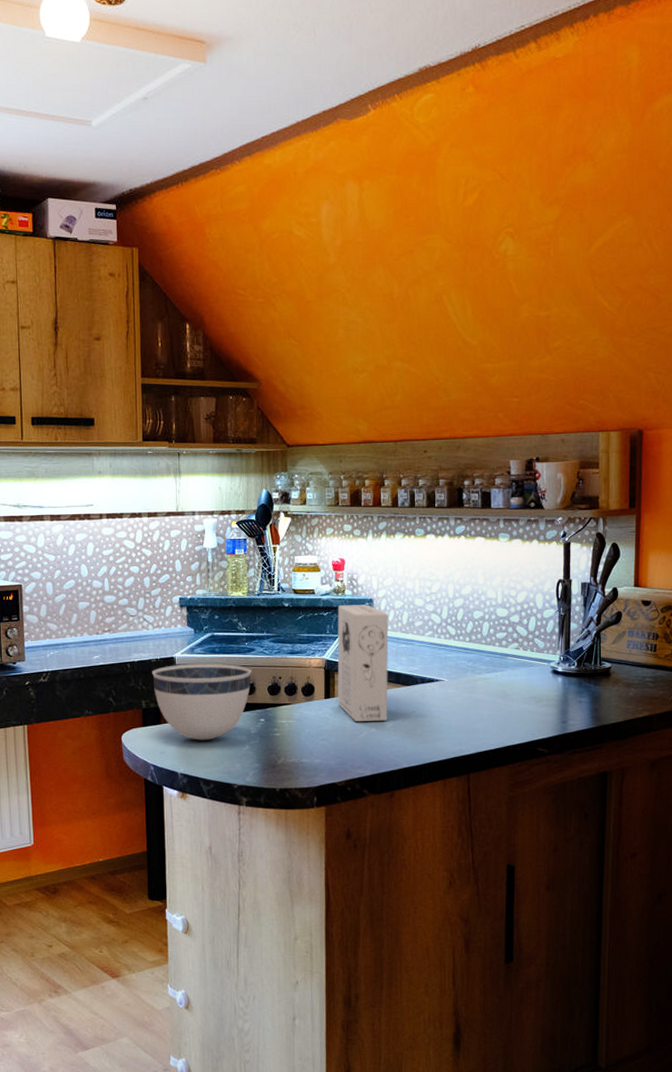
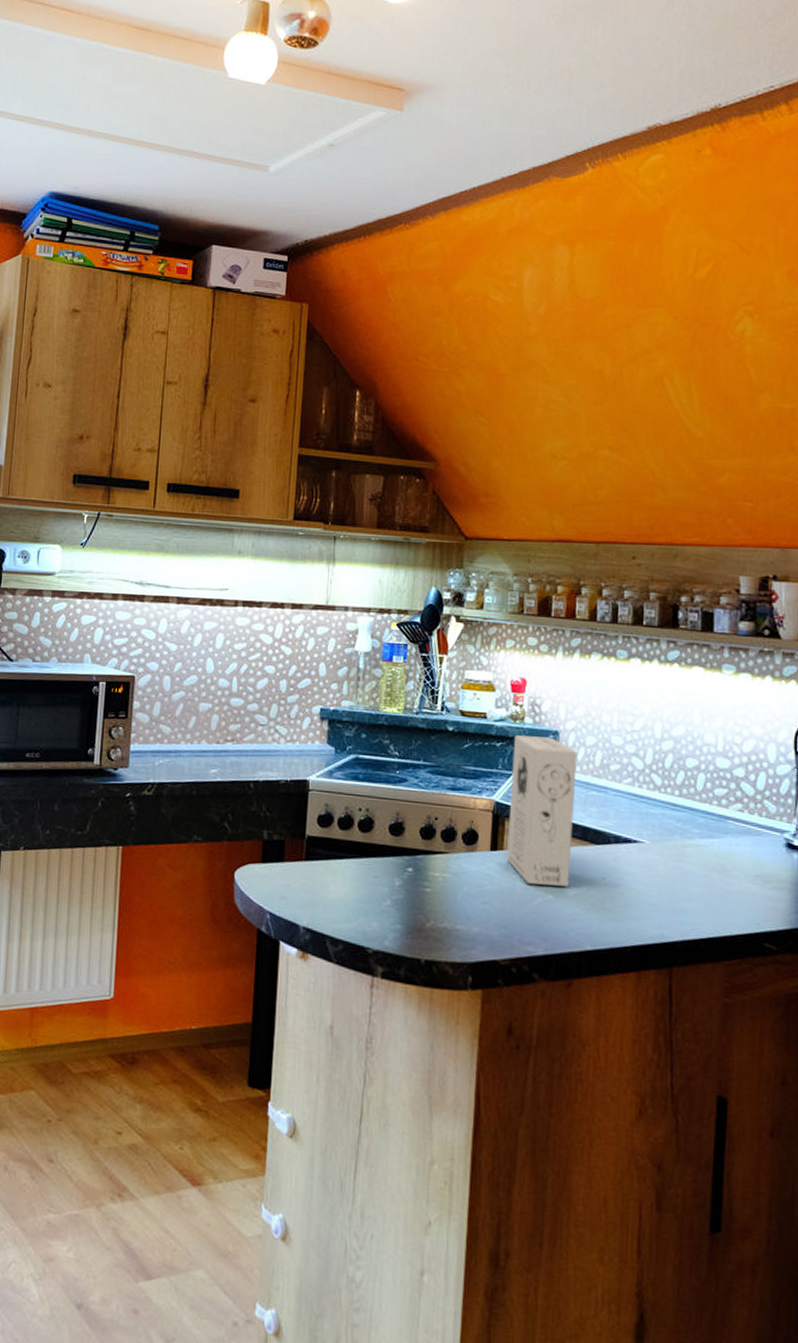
bowl: present [152,663,252,741] -> none [279,789,402,888]

